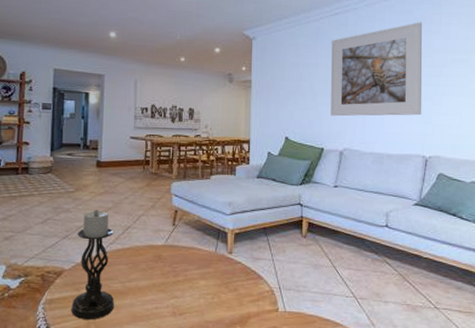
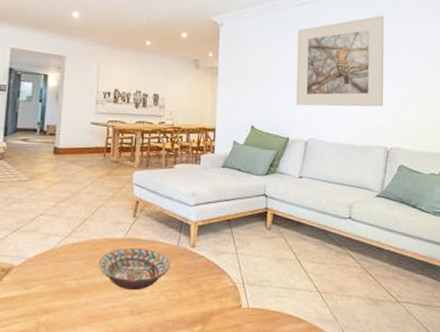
candle holder: present [71,209,115,320] -> none [19,199,70,322]
decorative bowl: none [141,254,209,294] -> present [98,248,170,291]

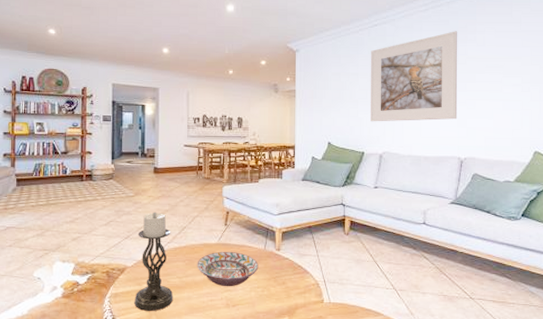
candle holder: none [19,199,70,322] -> present [134,212,174,312]

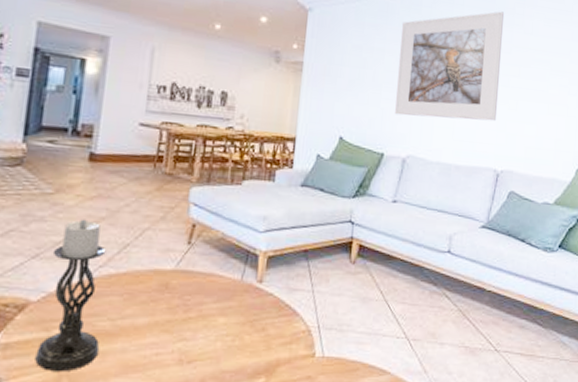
decorative bowl: present [197,252,259,287] -> none [140,282,231,335]

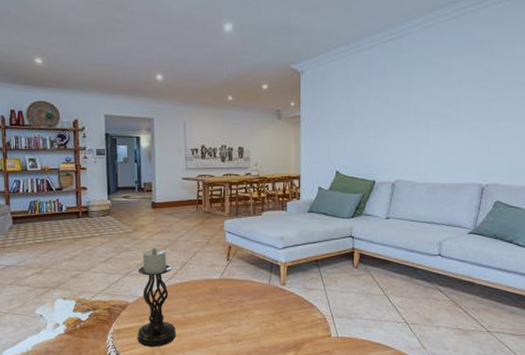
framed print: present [395,11,505,122] -> none [382,43,483,148]

